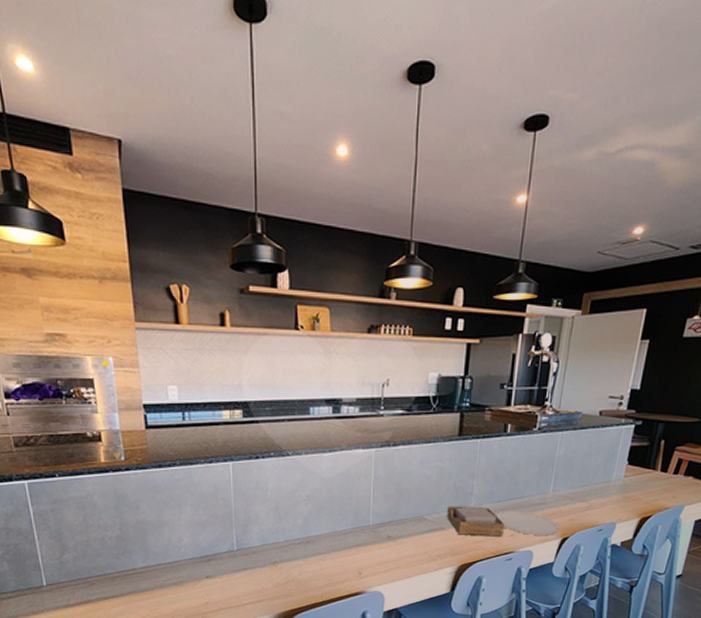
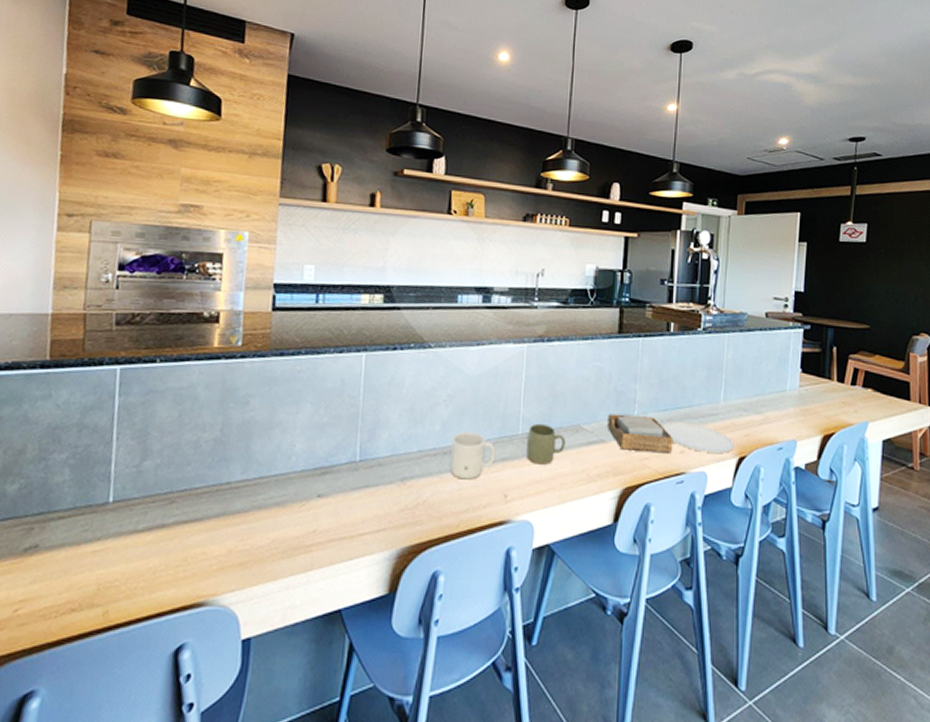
mug: none [312,524,351,562] -> present [450,431,496,480]
mug: none [376,515,411,549] -> present [526,423,567,465]

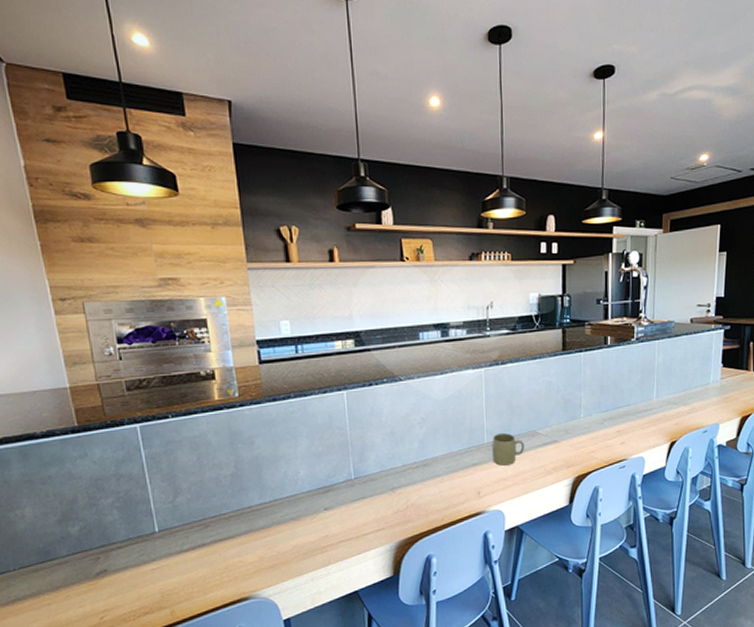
mug: present [450,431,496,480] -> none [429,445,467,484]
napkin holder: present [608,413,673,454] -> none [559,417,615,447]
plate: present [662,421,734,454] -> none [604,418,666,442]

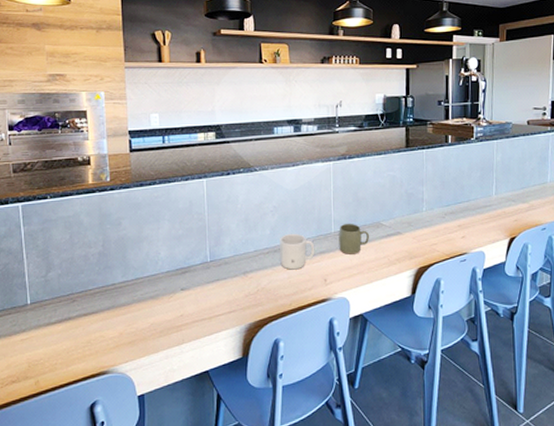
mug: none [429,445,467,484] -> present [280,233,315,270]

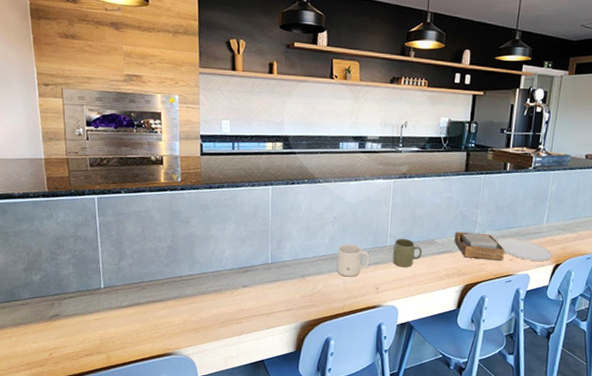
napkin holder: none [402,211,456,239] -> present [454,231,505,261]
plate: none [446,213,506,237] -> present [496,237,552,262]

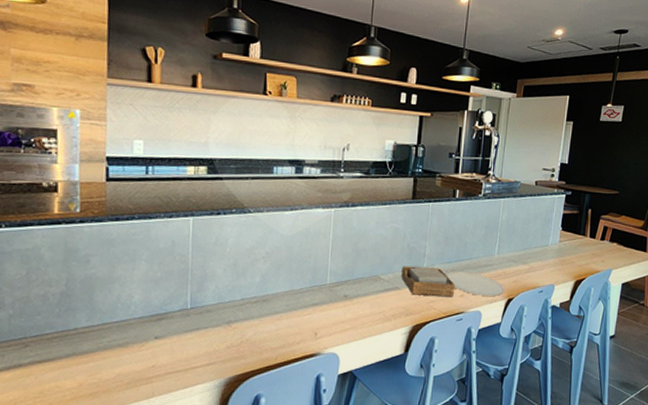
mug: present [336,243,370,277] -> none [268,282,308,322]
mug: present [393,238,423,267] -> none [333,274,367,308]

